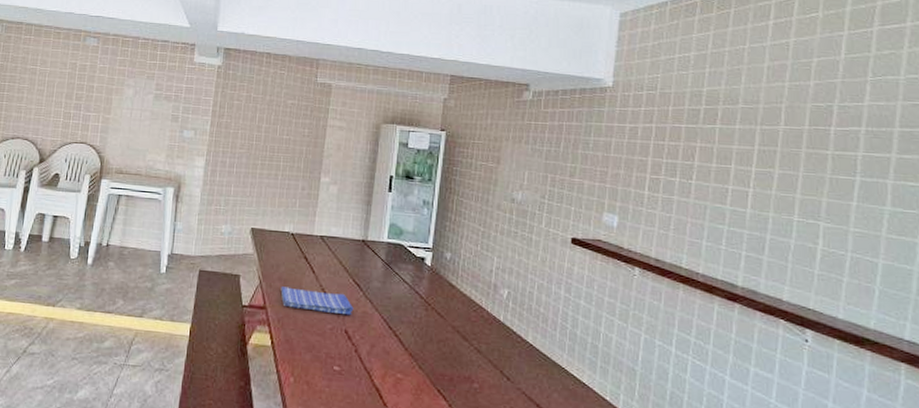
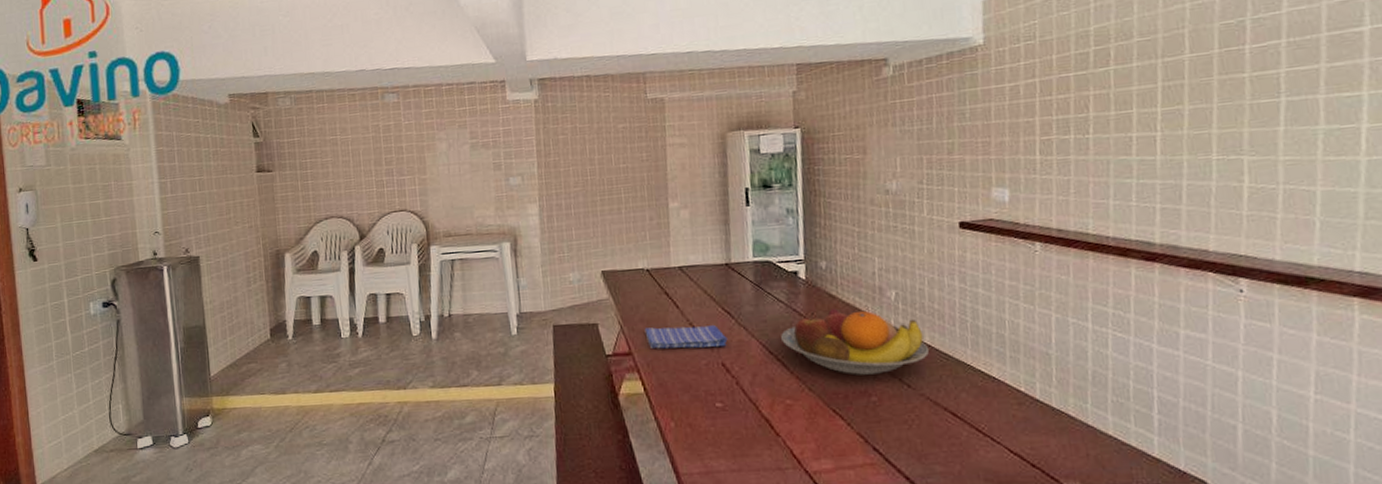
fruit bowl: none [401,296,530,363] -> present [781,308,929,375]

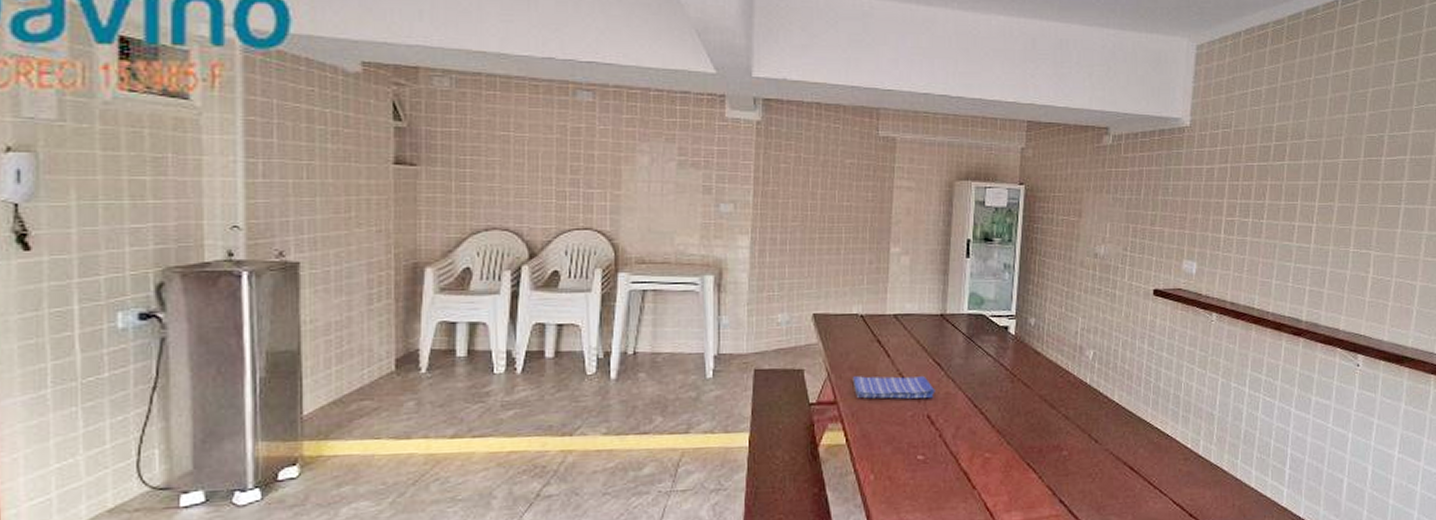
fruit bowl: present [781,308,929,375] -> none [987,364,1116,430]

